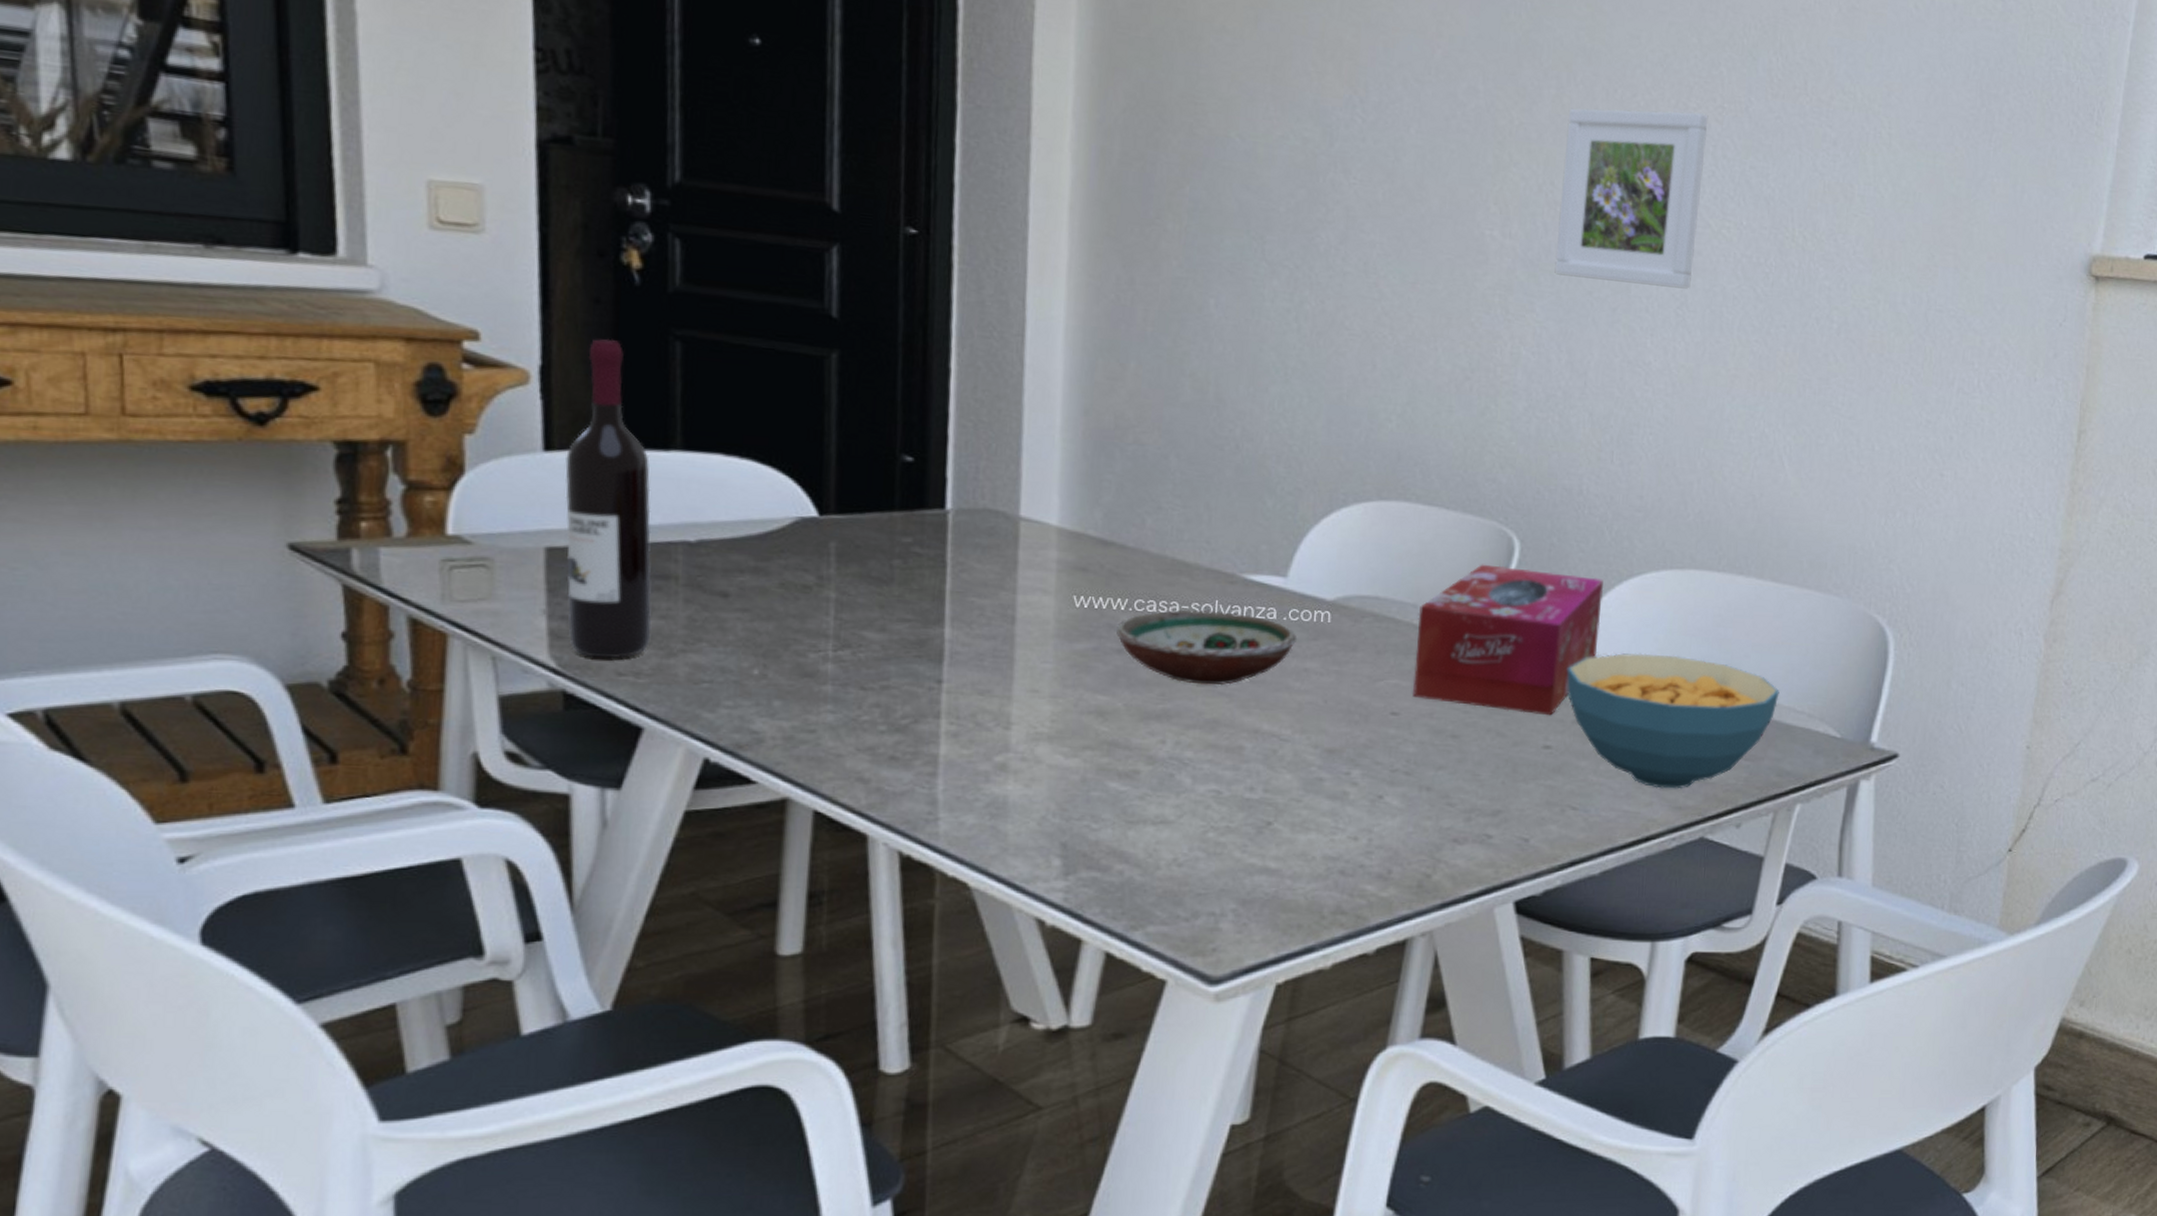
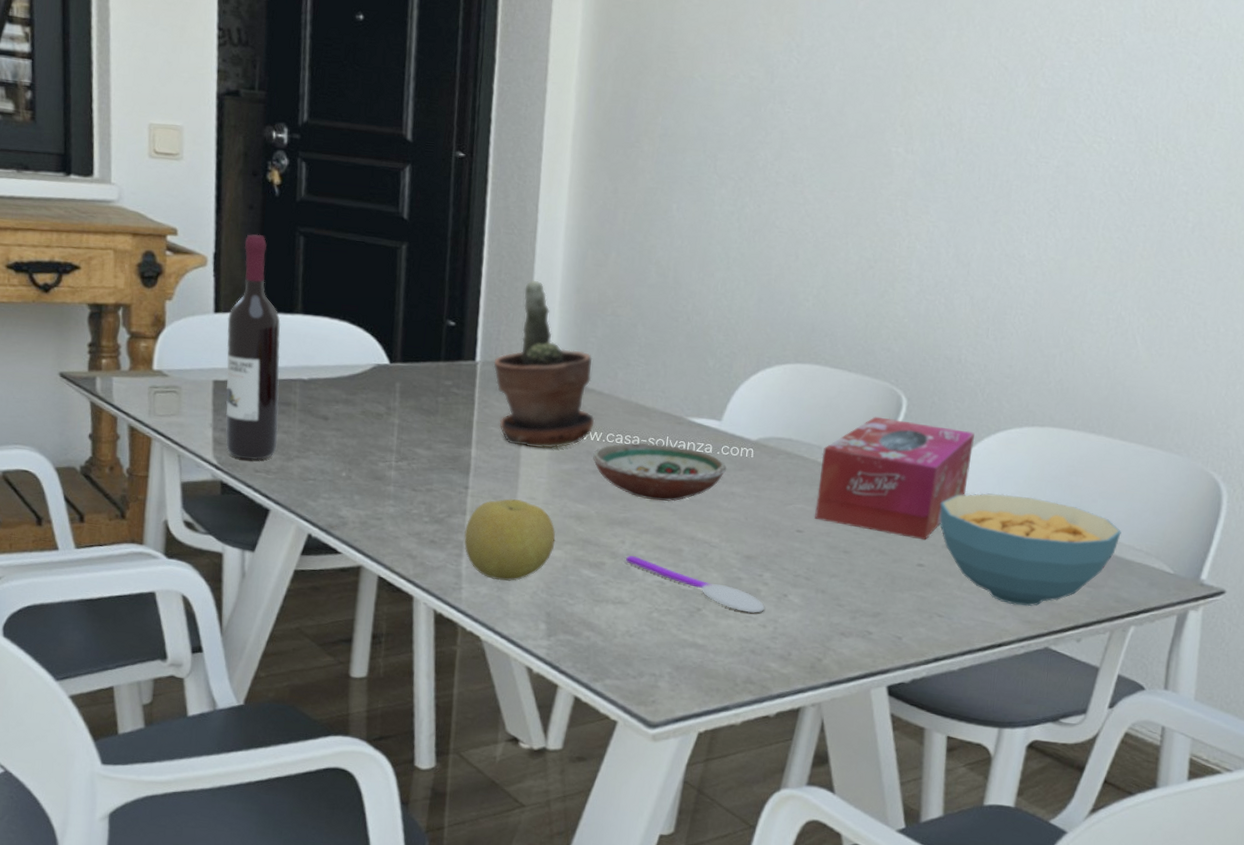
fruit: none [937,692,1070,806] -> present [463,498,556,582]
potted plant: none [971,398,1117,624] -> present [493,280,595,449]
spoon: none [1168,759,1355,824] -> present [626,555,765,614]
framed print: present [1554,107,1709,289] -> none [947,45,1087,194]

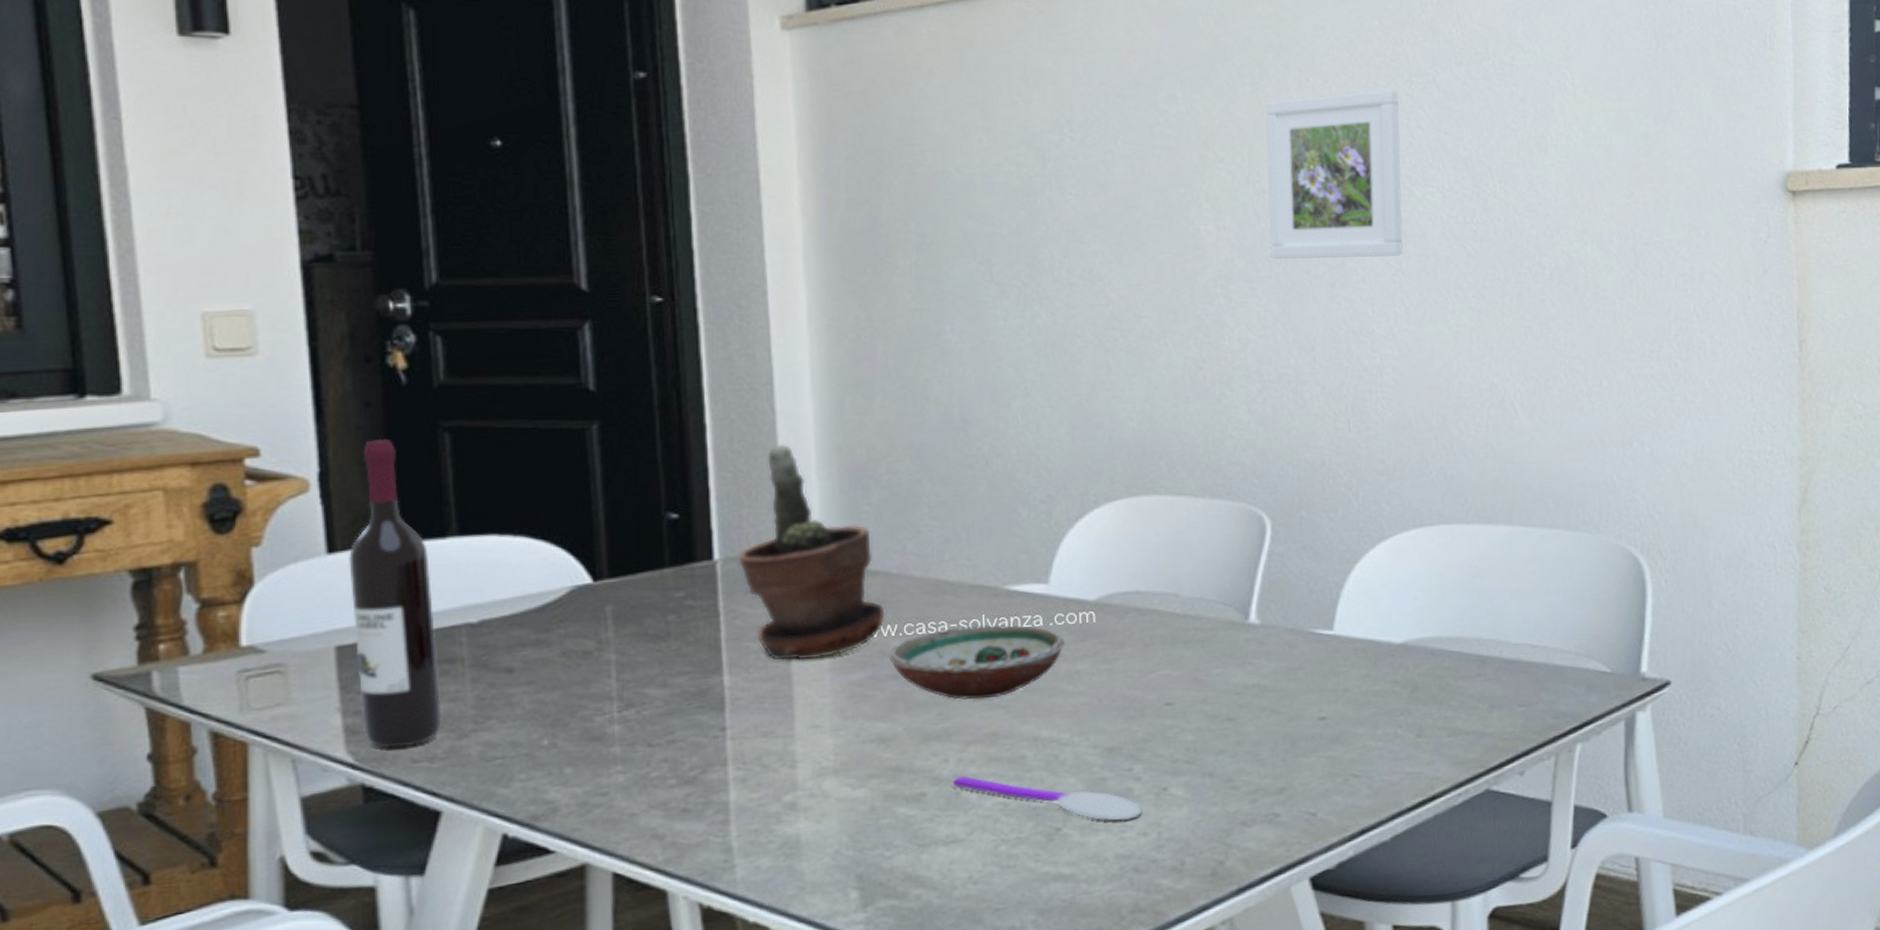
fruit: present [463,498,556,582] -> none [727,730,855,846]
tissue box: present [815,416,975,541] -> none [1180,544,1359,688]
cereal bowl: present [940,493,1122,607] -> none [1332,611,1544,746]
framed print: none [947,45,1087,194] -> present [1265,88,1404,259]

